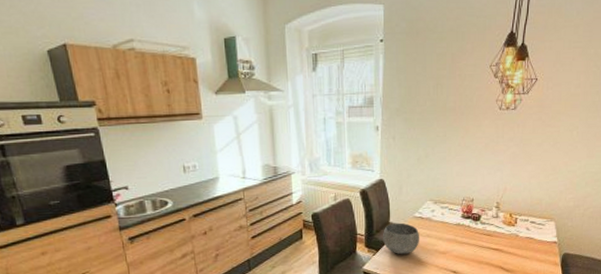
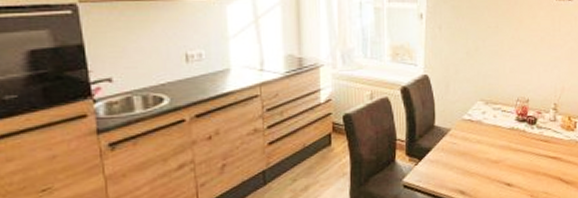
bowl: present [383,223,420,255] -> none [427,126,470,165]

